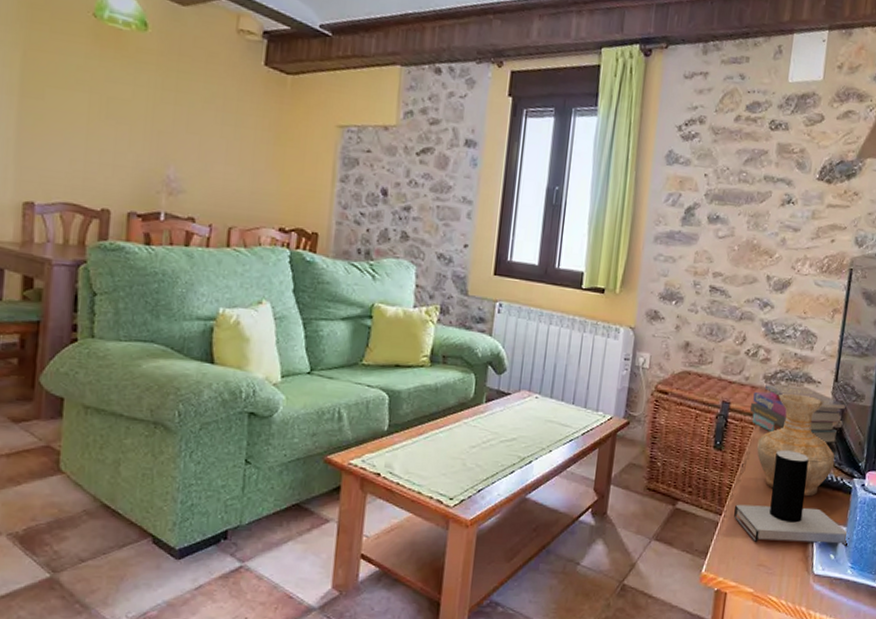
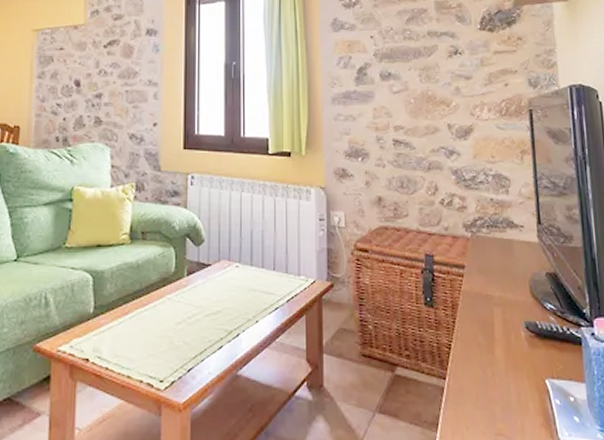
speaker: present [734,450,849,547] -> none [459,302,592,409]
books: present [750,384,845,443] -> none [455,233,555,290]
vase: present [756,393,835,497] -> none [469,240,557,352]

